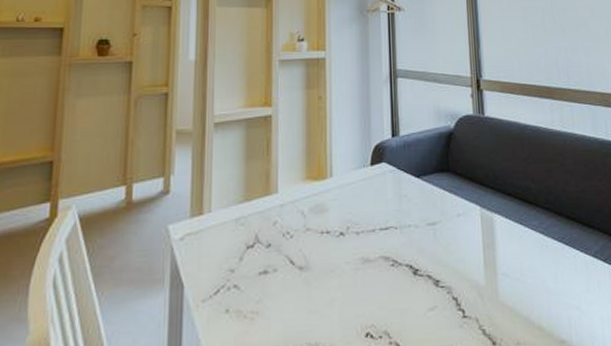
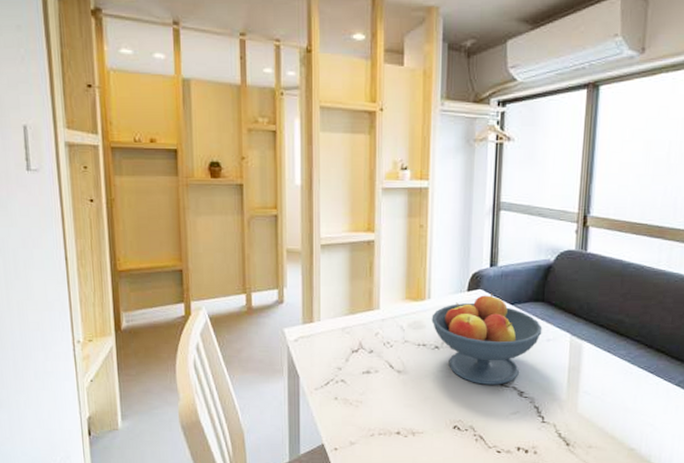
fruit bowl: none [335,165,451,276] -> present [431,292,543,385]

